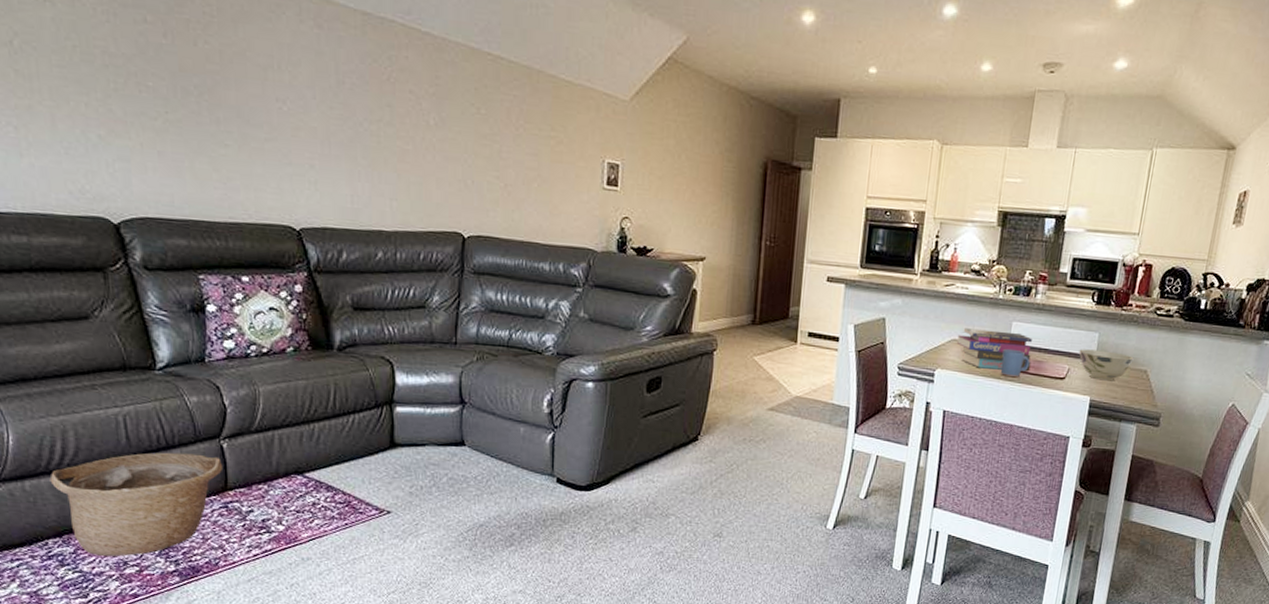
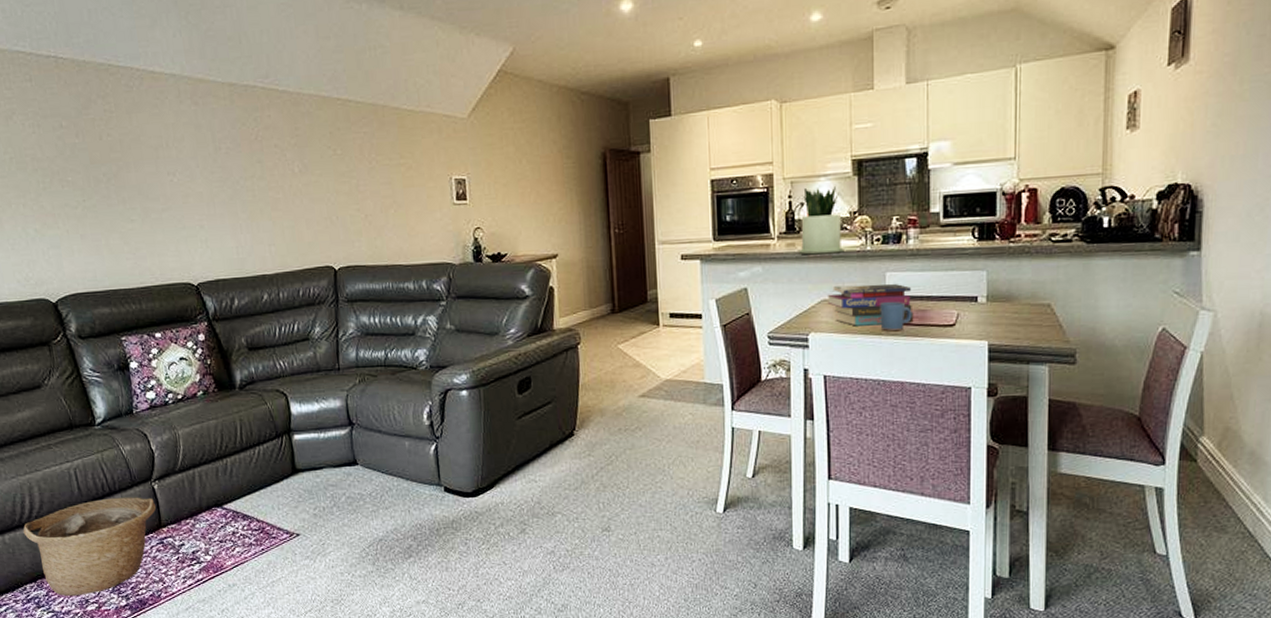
planter: none [937,231,984,298] -> present [798,185,846,255]
bowl: present [1079,349,1134,381] -> none [966,288,1032,322]

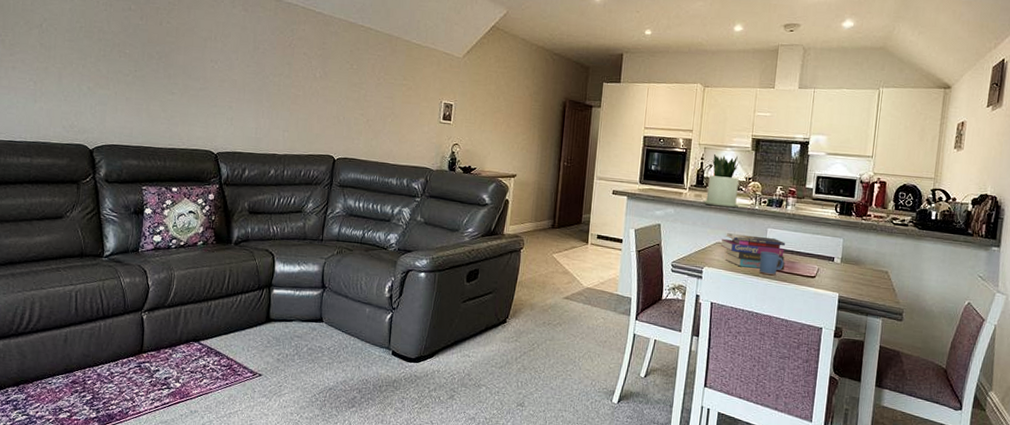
basket: present [23,497,156,597] -> none [17,321,141,404]

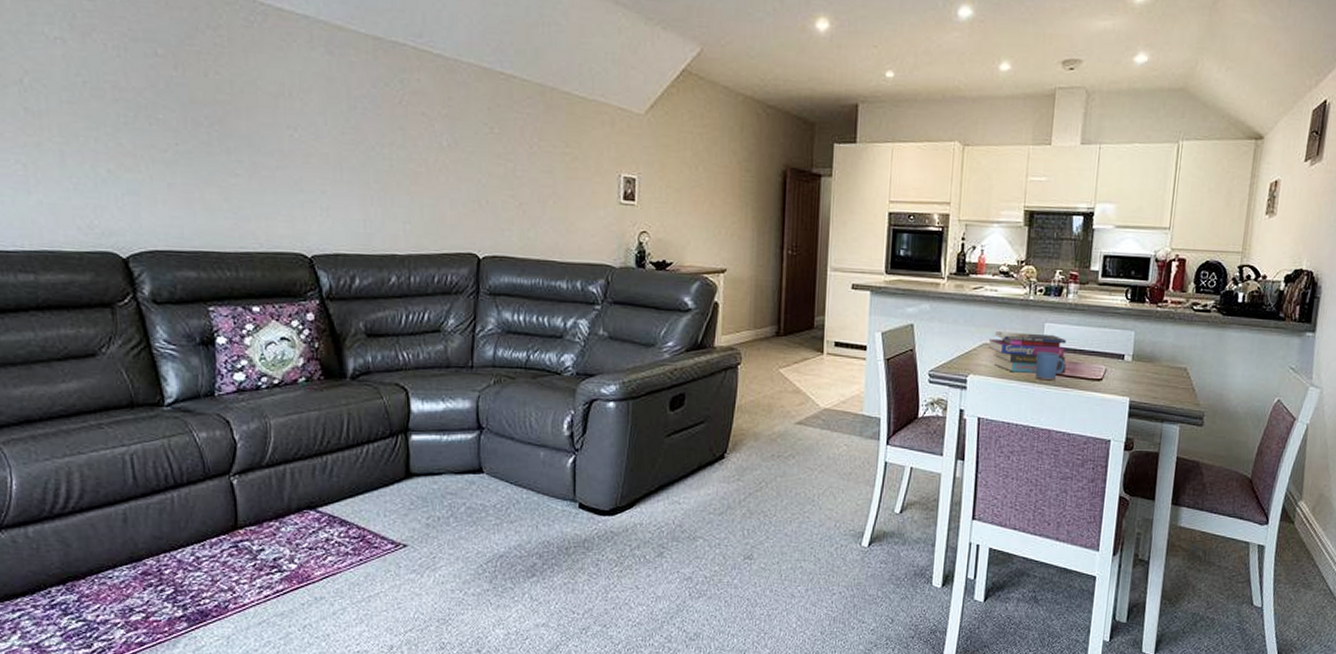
planter: present [703,154,741,208] -> none [966,233,1011,300]

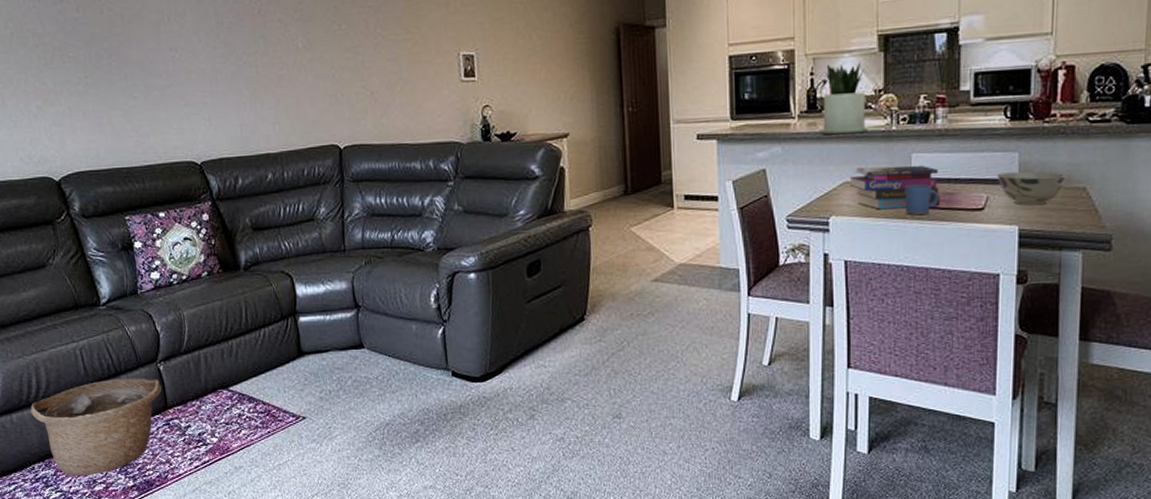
basket: none [53,491,232,604] -> present [30,378,162,477]
planter: none [966,233,1011,300] -> present [820,62,870,135]
bowl: none [1115,348,1173,381] -> present [997,171,1067,206]

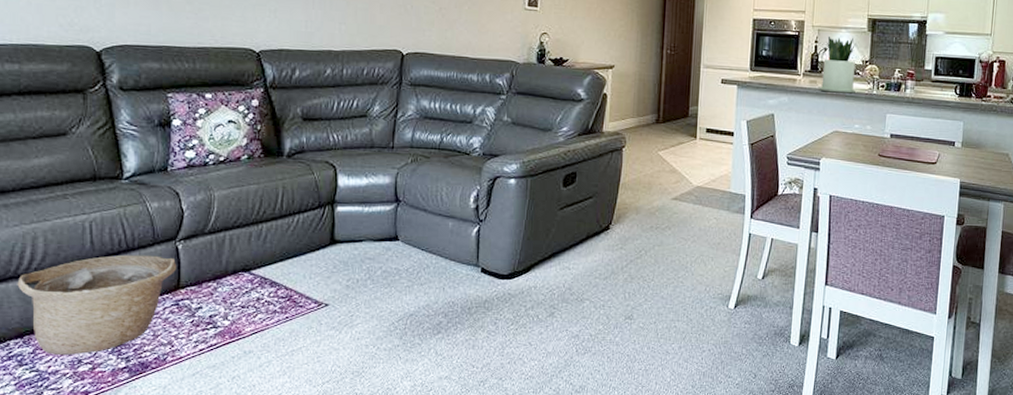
books: present [850,165,941,210] -> none [839,121,905,158]
mug: present [905,183,939,216] -> none [878,138,904,164]
bowl: present [997,171,1067,206] -> none [947,136,996,165]

